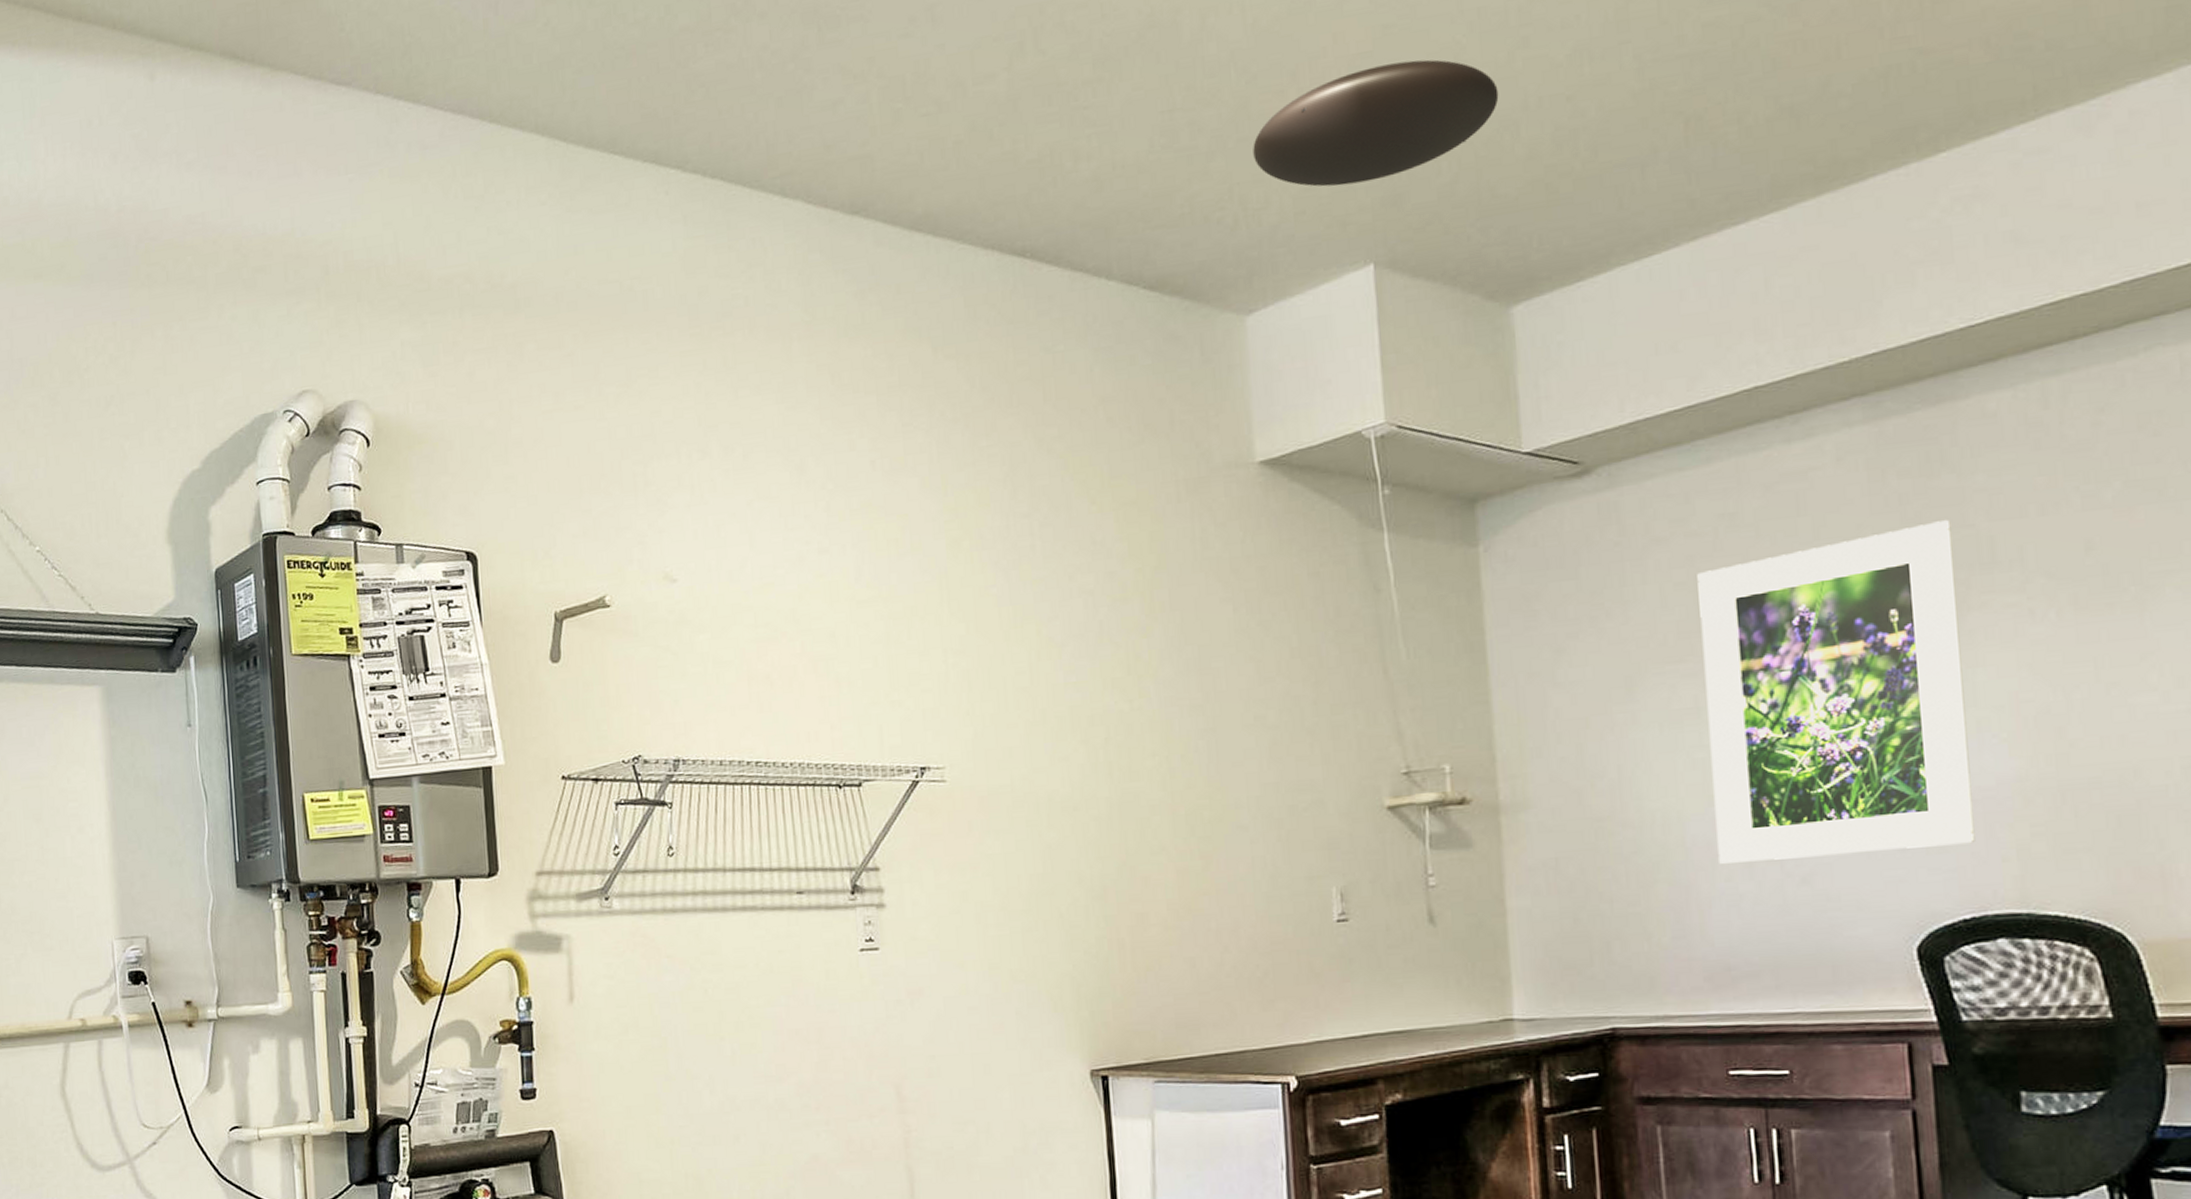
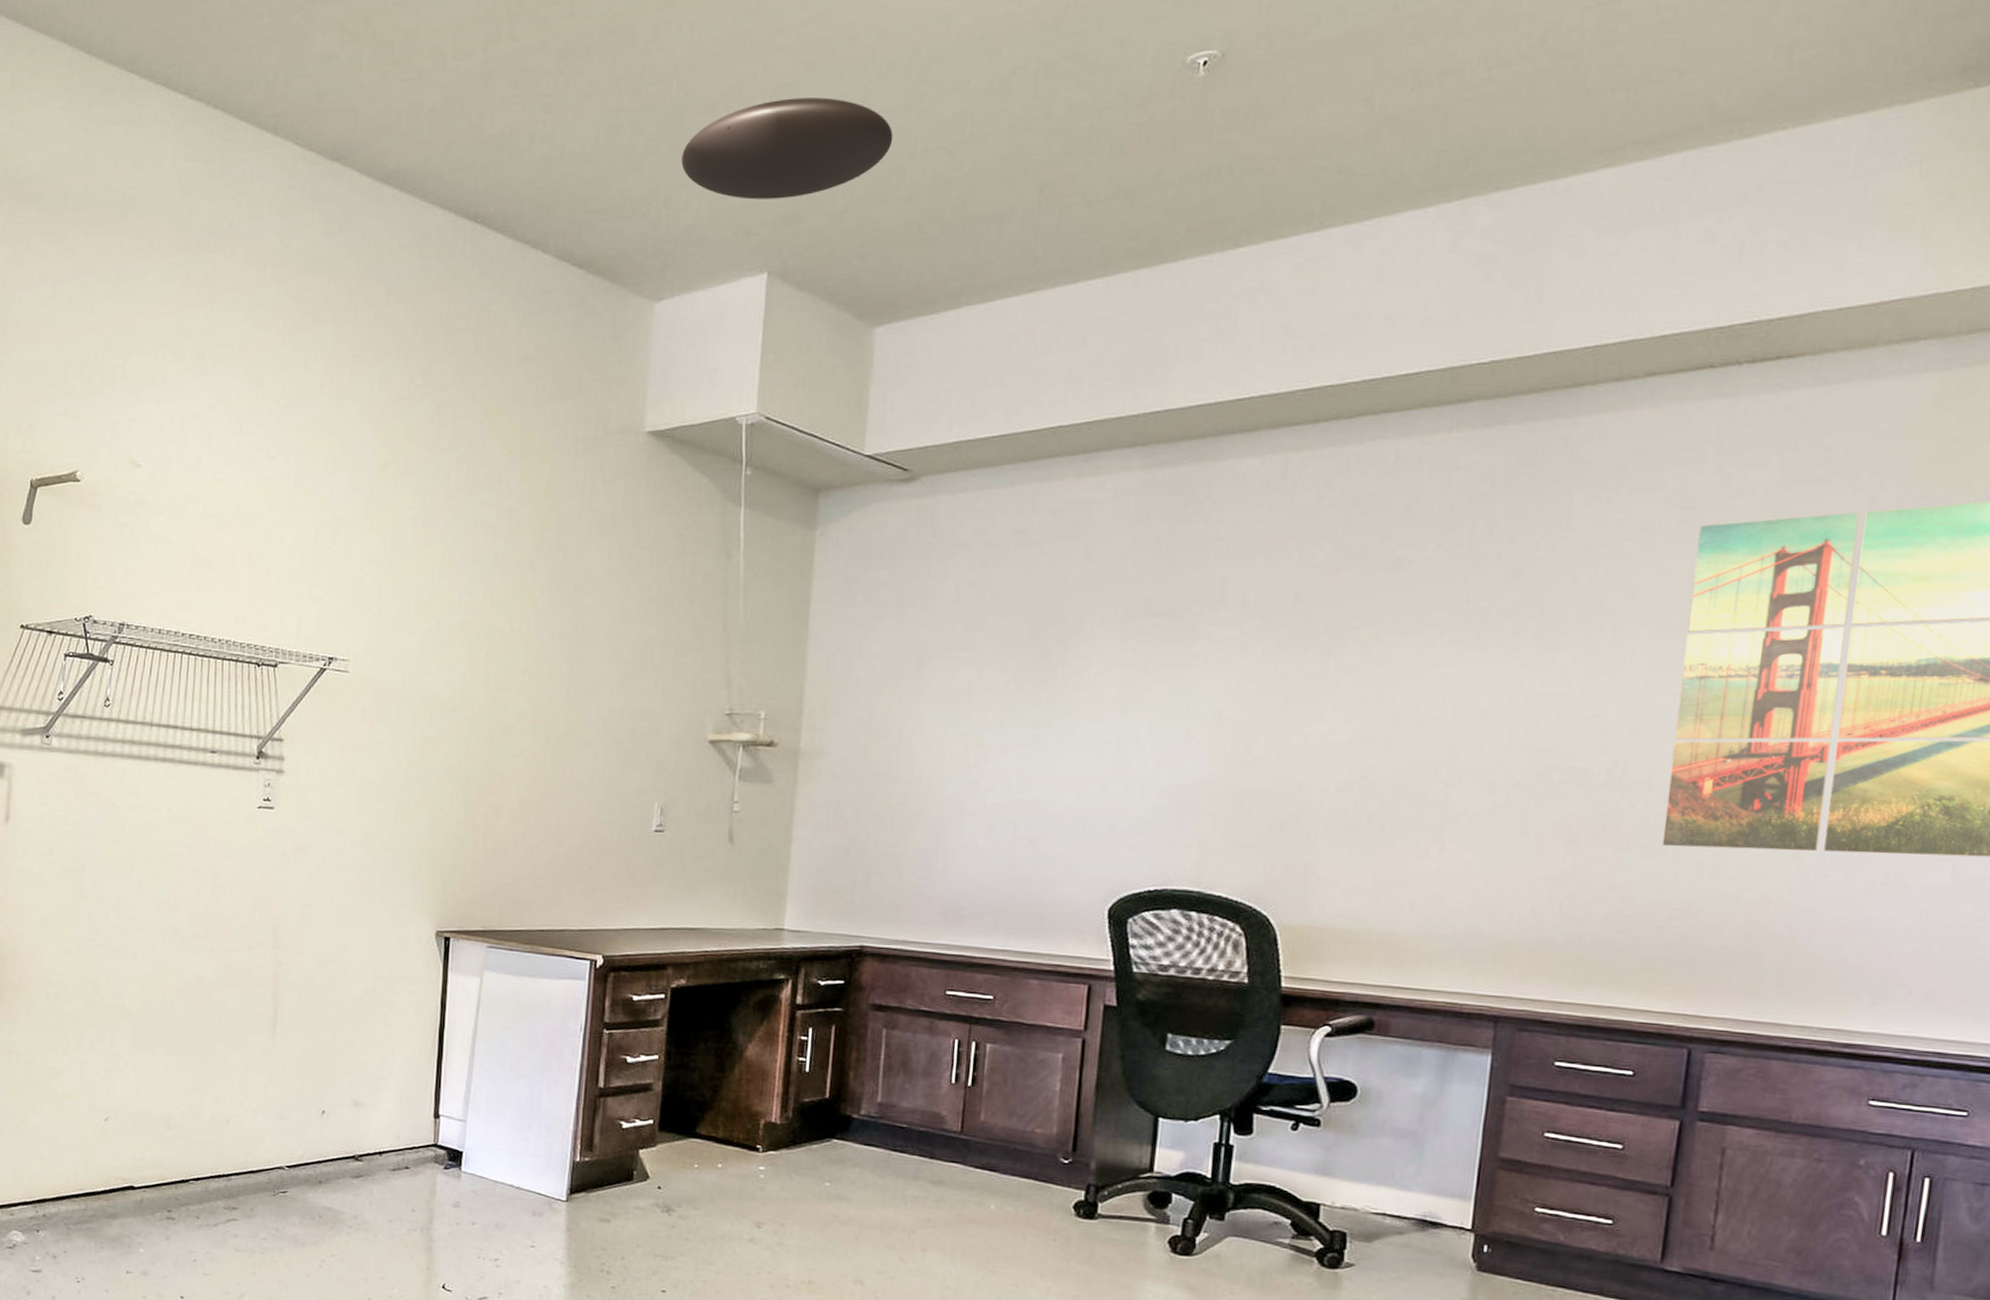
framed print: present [1697,520,1976,864] -> none [966,560,1194,830]

